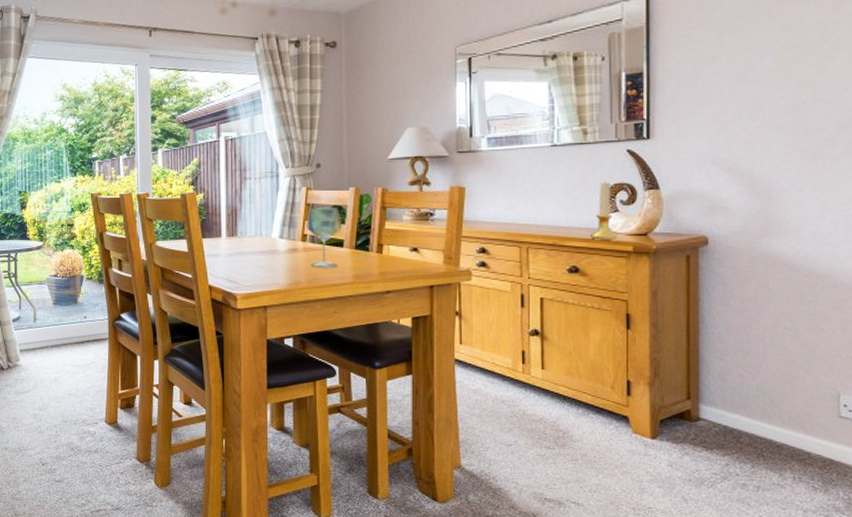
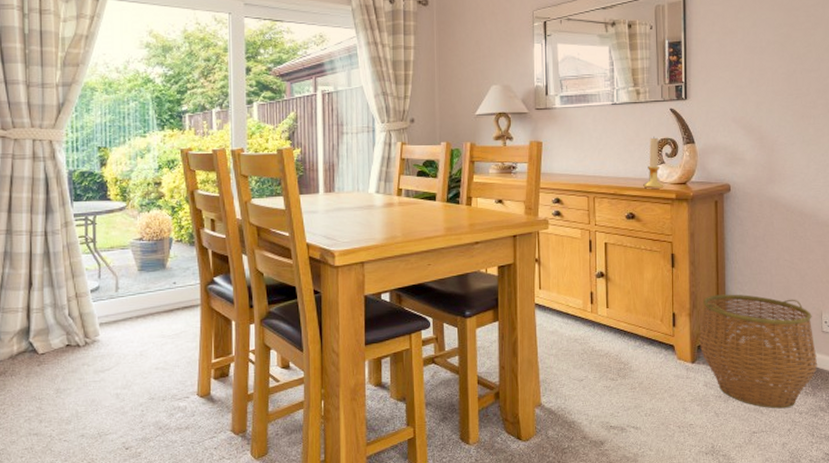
wine glass: present [306,206,342,268] -> none [401,160,434,222]
basket: none [662,363,832,503] -> present [699,294,818,409]

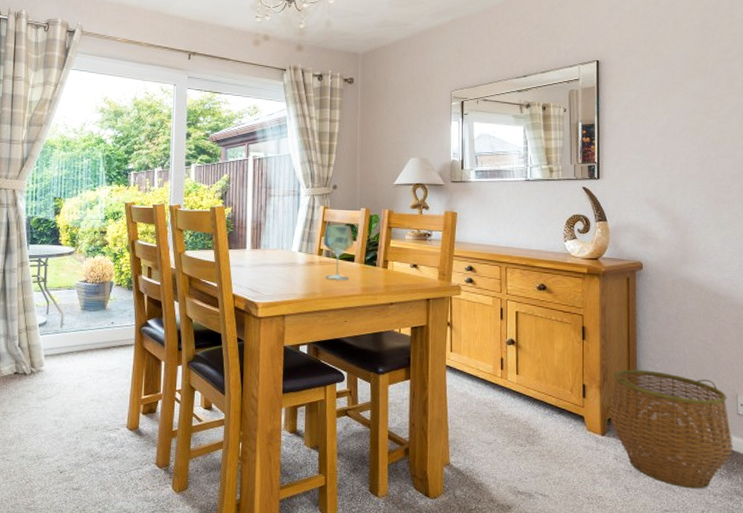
wine glass: none [401,160,434,222] -> present [322,224,353,281]
candle holder: present [643,136,664,189] -> none [555,212,576,263]

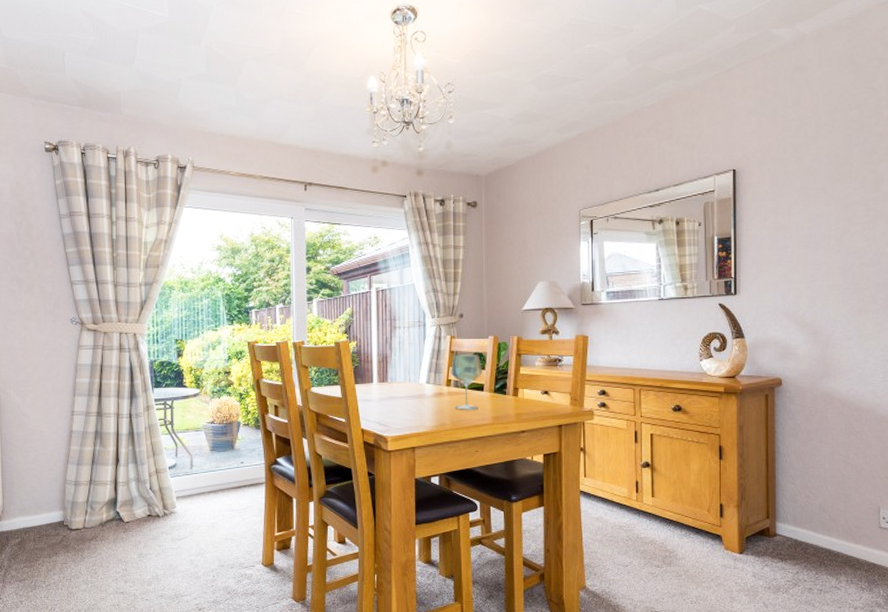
basket: present [609,369,733,489] -> none [748,487,875,603]

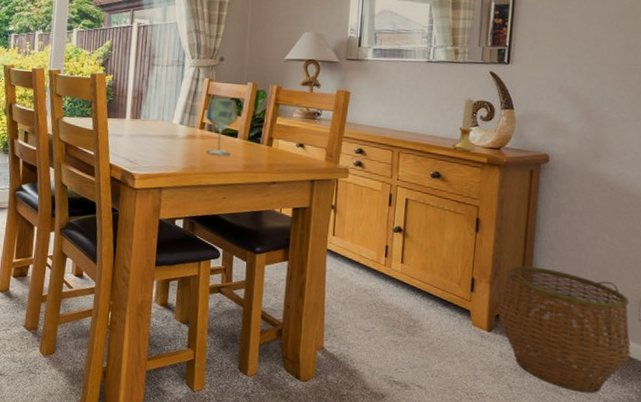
candle holder: none [690,331,712,382] -> present [452,98,476,151]
basket: none [748,487,875,603] -> present [498,265,631,393]

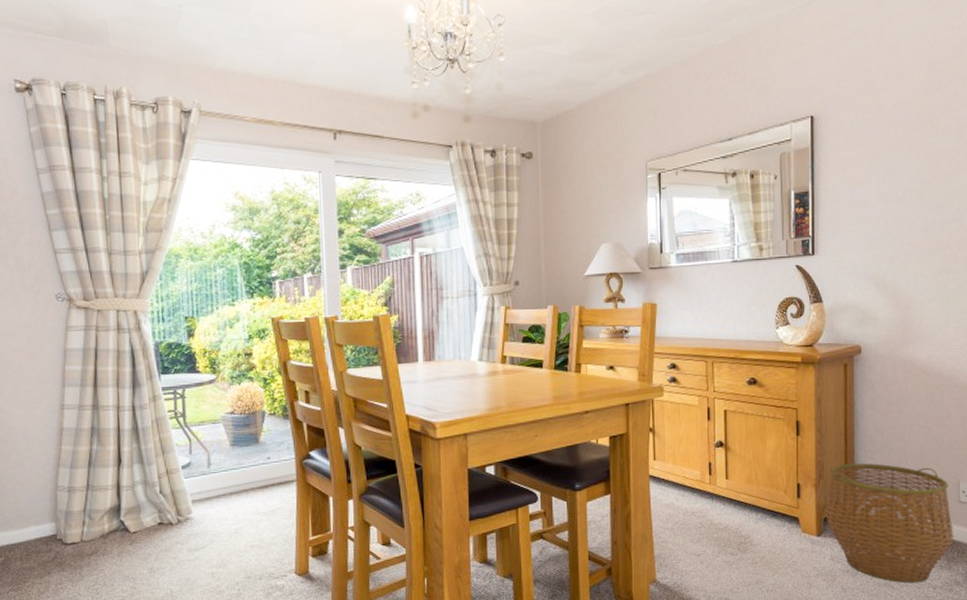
wine glass: present [205,97,238,157] -> none [505,326,541,391]
candle holder: present [452,98,476,151] -> none [766,295,789,352]

